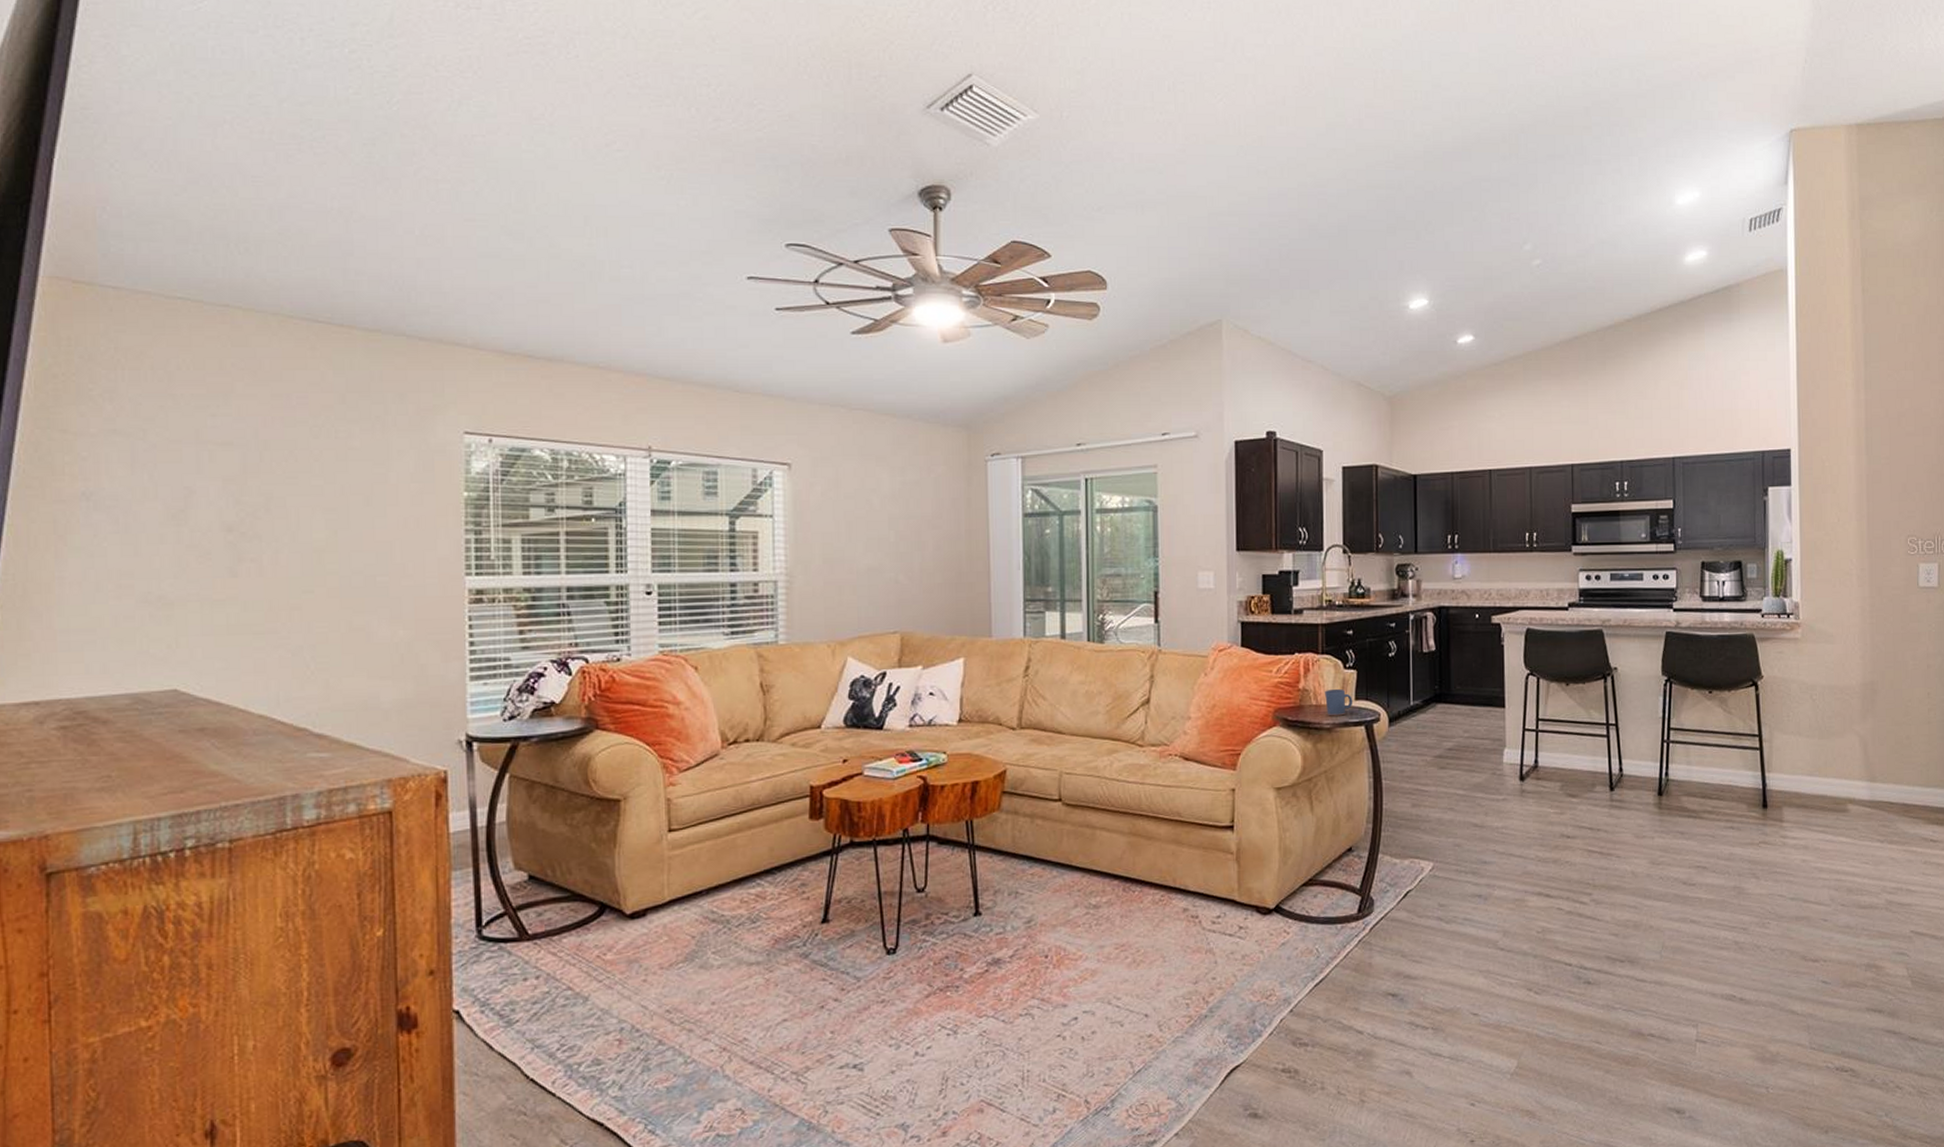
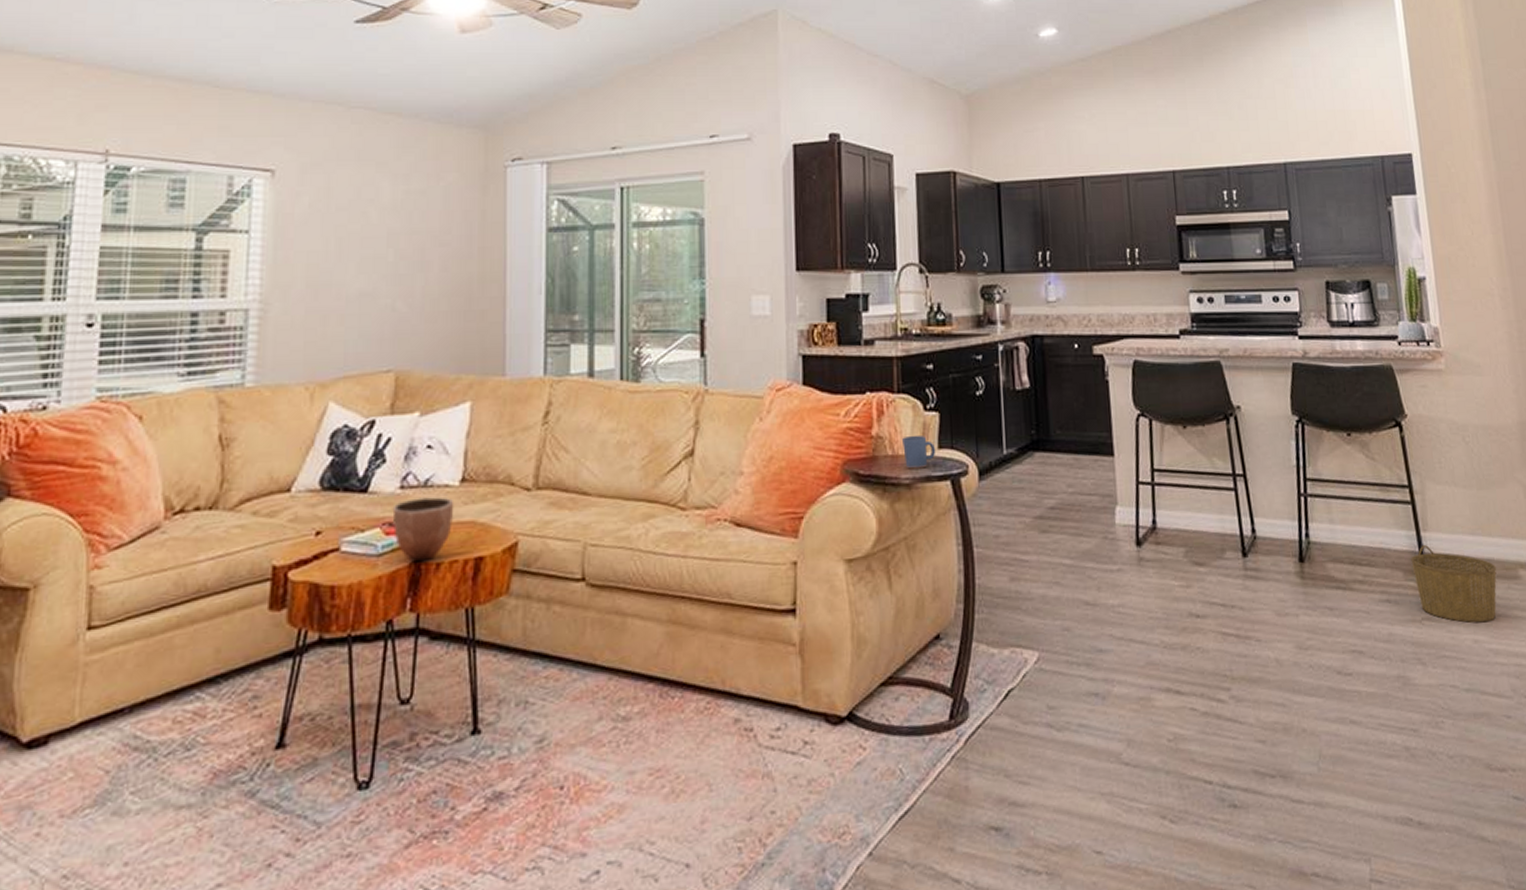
decorative bowl: none [903,733,954,785] -> present [392,497,454,562]
basket: none [1755,784,1829,847] -> present [1411,545,1497,623]

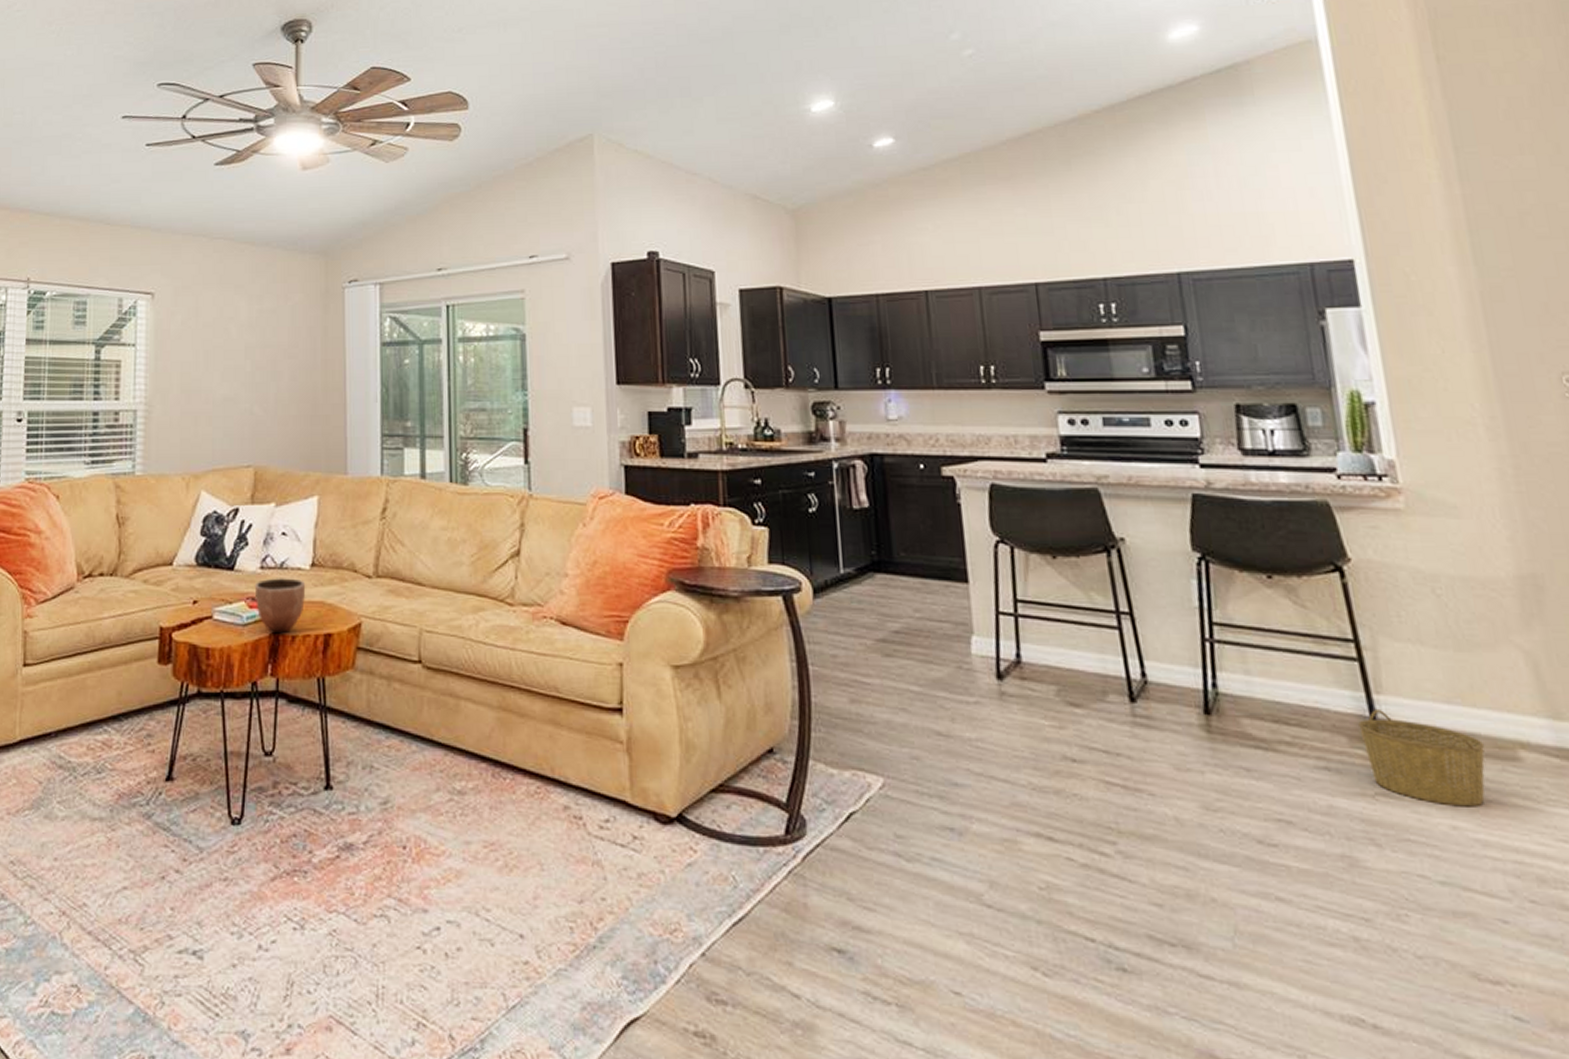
mug: present [902,435,936,469] -> none [729,548,766,582]

